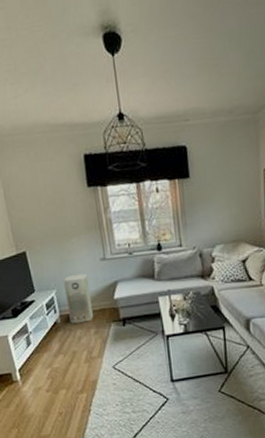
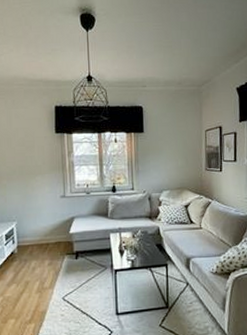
air purifier: present [63,273,94,324] -> none [24,208,50,254]

